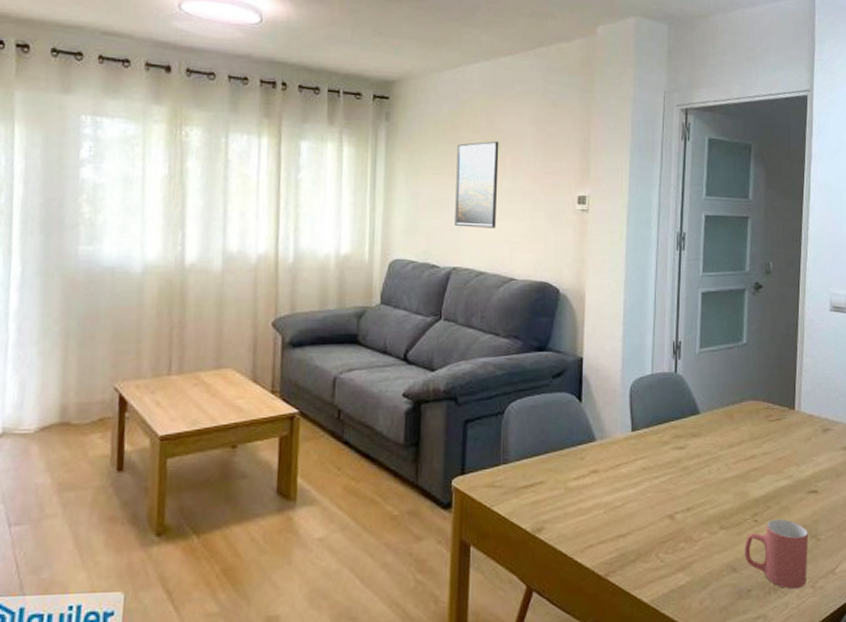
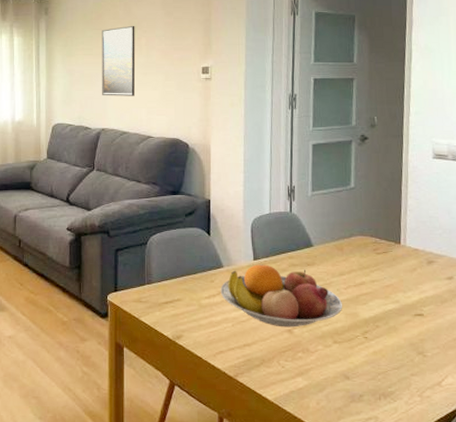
fruit bowl: none [591,436,730,513] -> present [220,264,342,328]
mug: present [744,519,808,590] -> none [356,337,415,397]

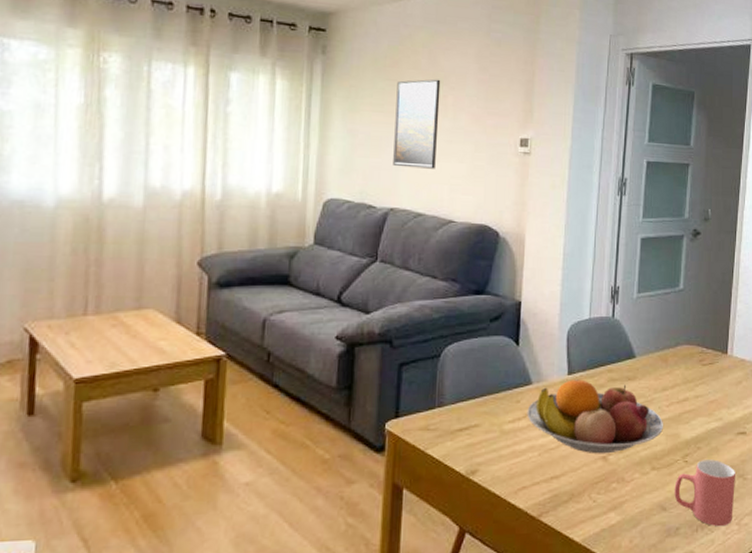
mug: none [356,337,415,397] -> present [674,459,735,527]

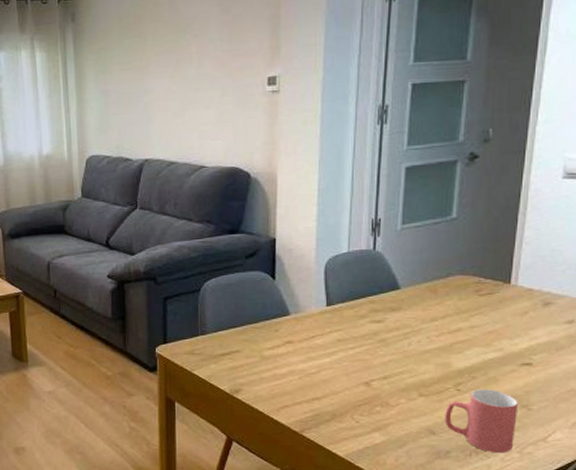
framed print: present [393,79,441,169] -> none [142,28,185,120]
fruit bowl: present [527,379,663,454] -> none [286,310,432,380]

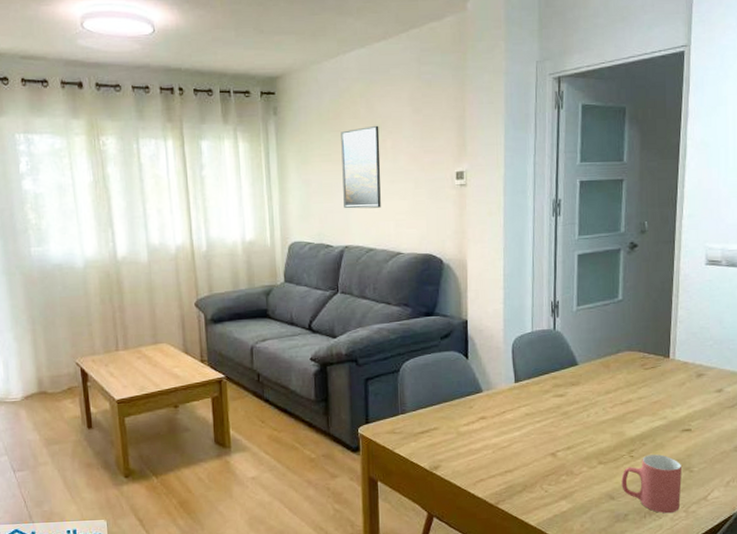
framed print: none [142,28,185,120] -> present [341,125,381,209]

